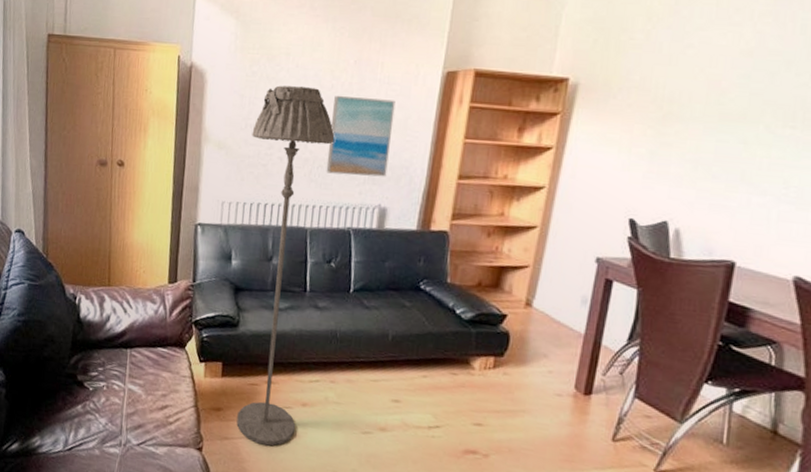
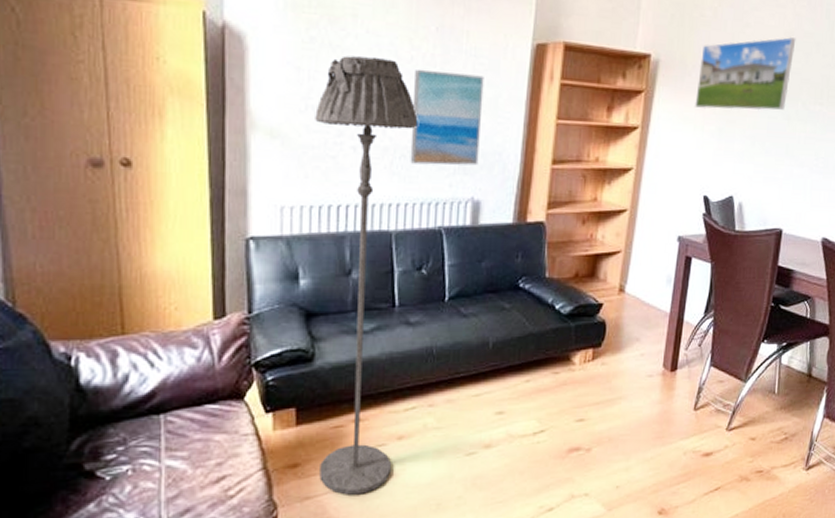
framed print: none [620,56,757,134] -> present [695,37,796,111]

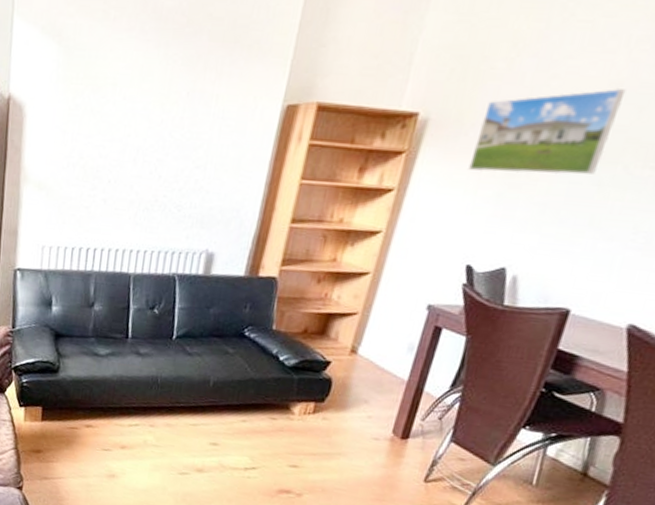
floor lamp: present [315,55,418,495] -> none [56,120,163,486]
wall art: present [410,69,484,166] -> none [152,131,230,221]

